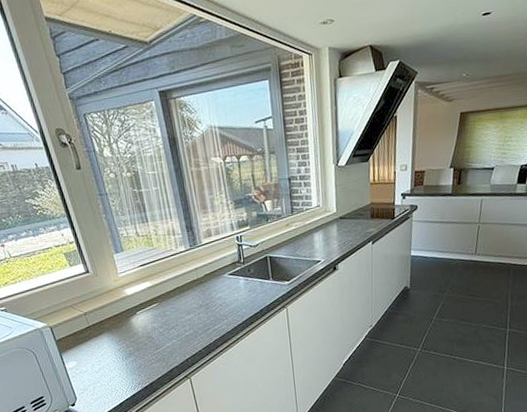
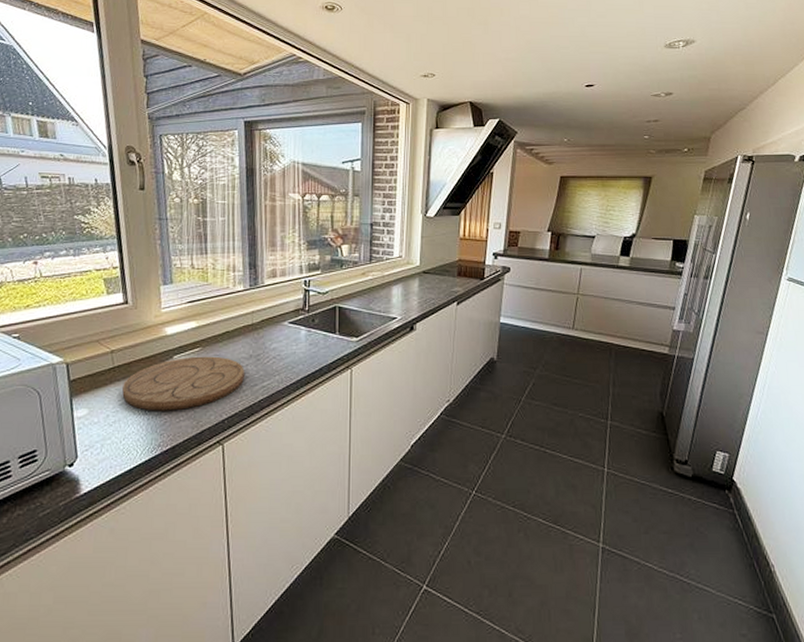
cutting board: none [100,308,199,358] -> present [122,356,245,411]

